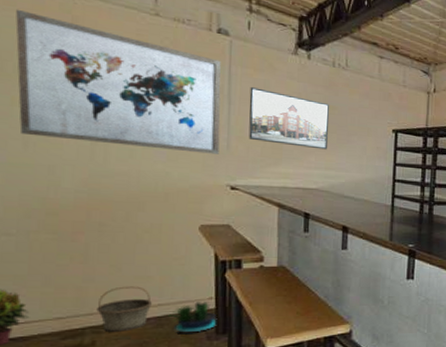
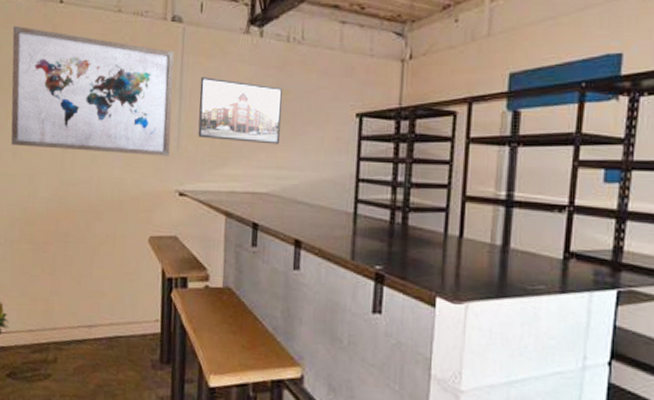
basket: present [96,286,152,332] -> none [59,301,105,351]
potted plant: present [168,302,217,333] -> none [118,324,162,360]

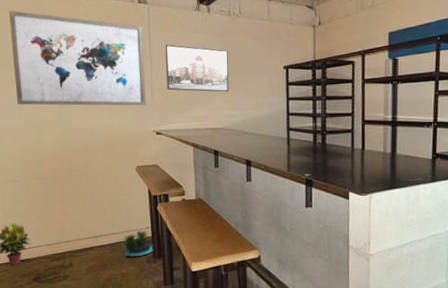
potted plant: none [118,324,162,360] -> present [119,231,154,257]

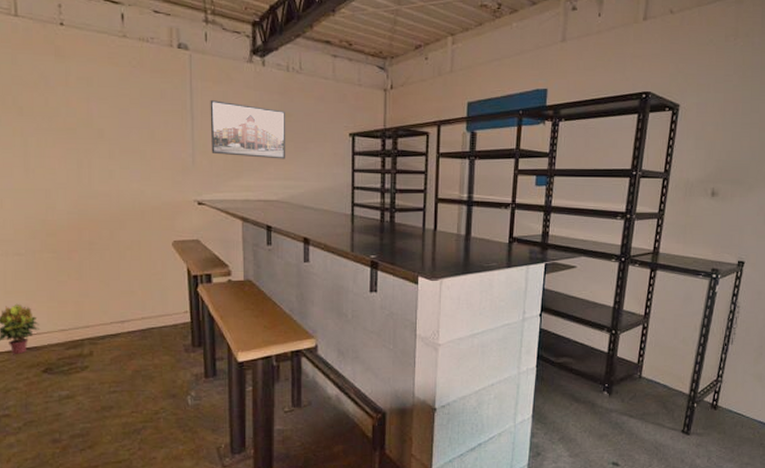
wall art: present [9,10,146,106] -> none [11,45,186,170]
potted plant: present [119,231,154,257] -> none [150,315,193,345]

